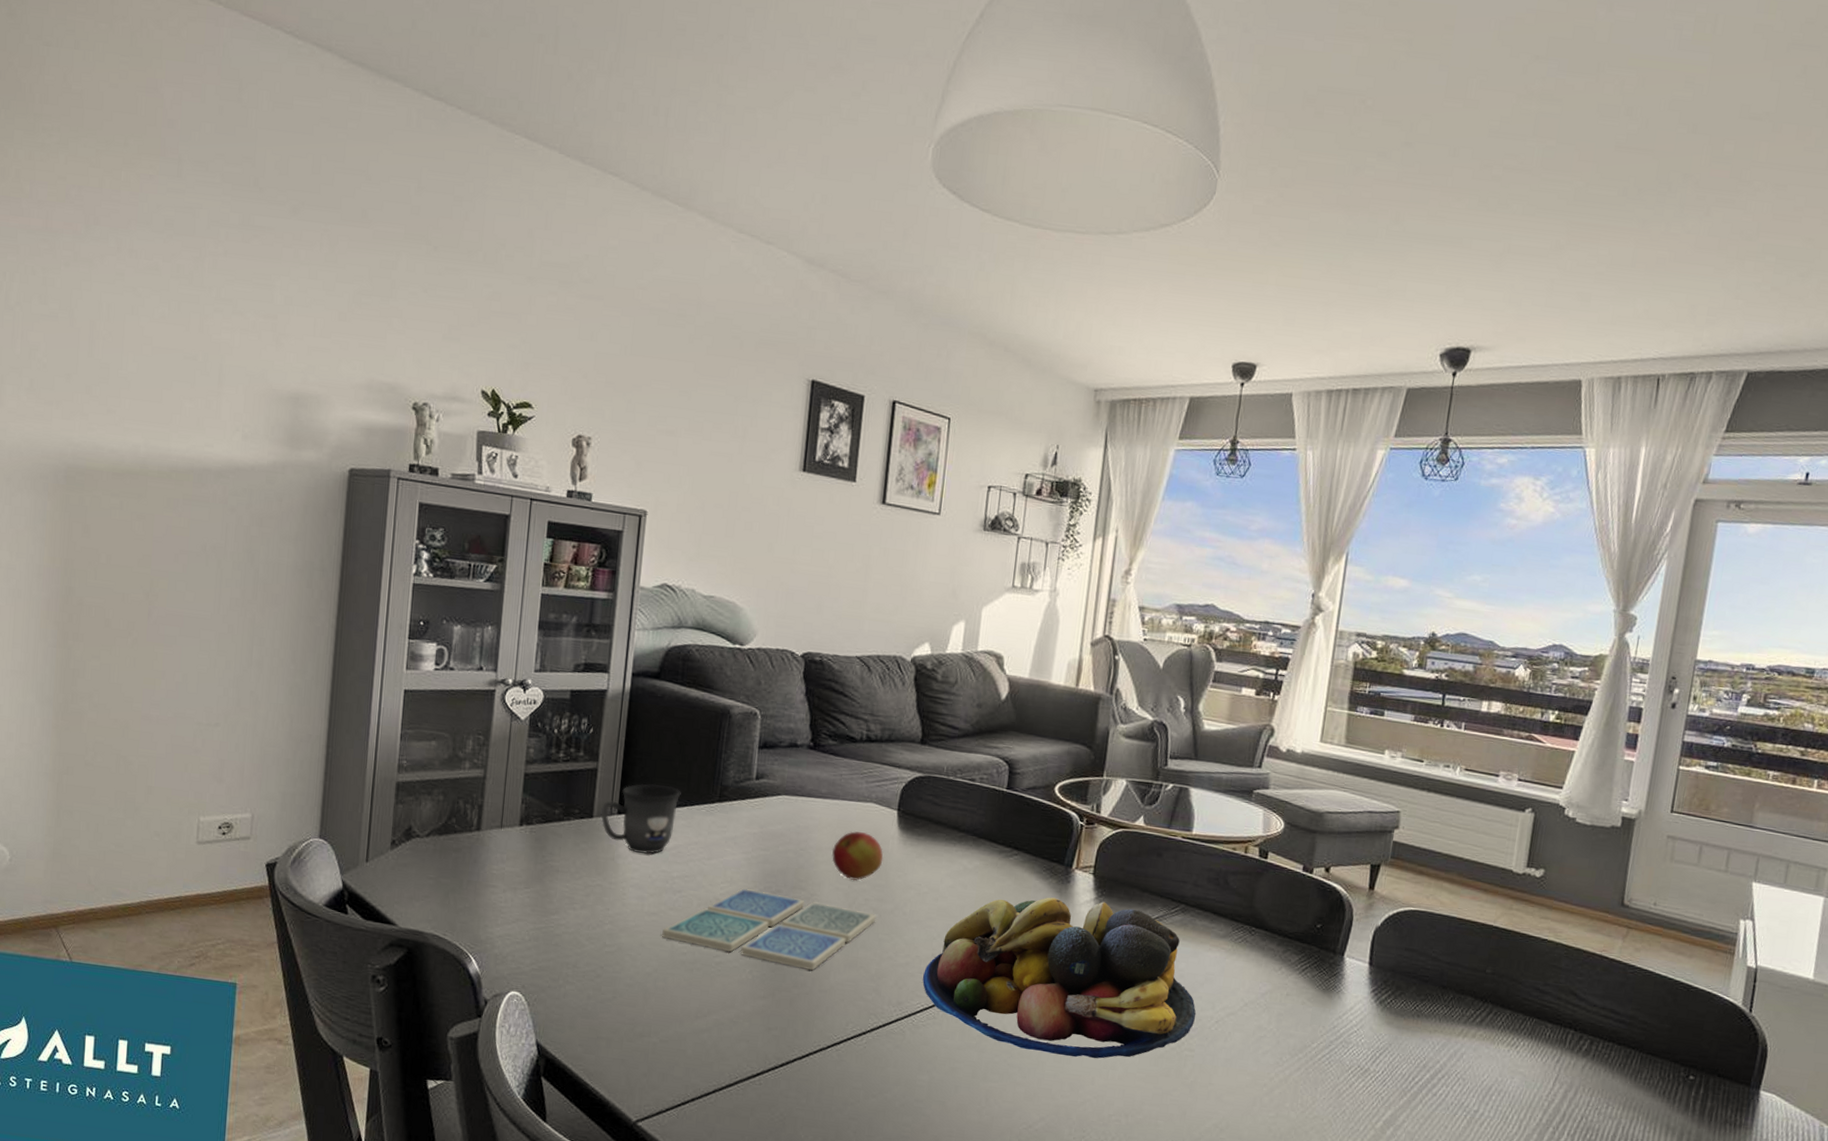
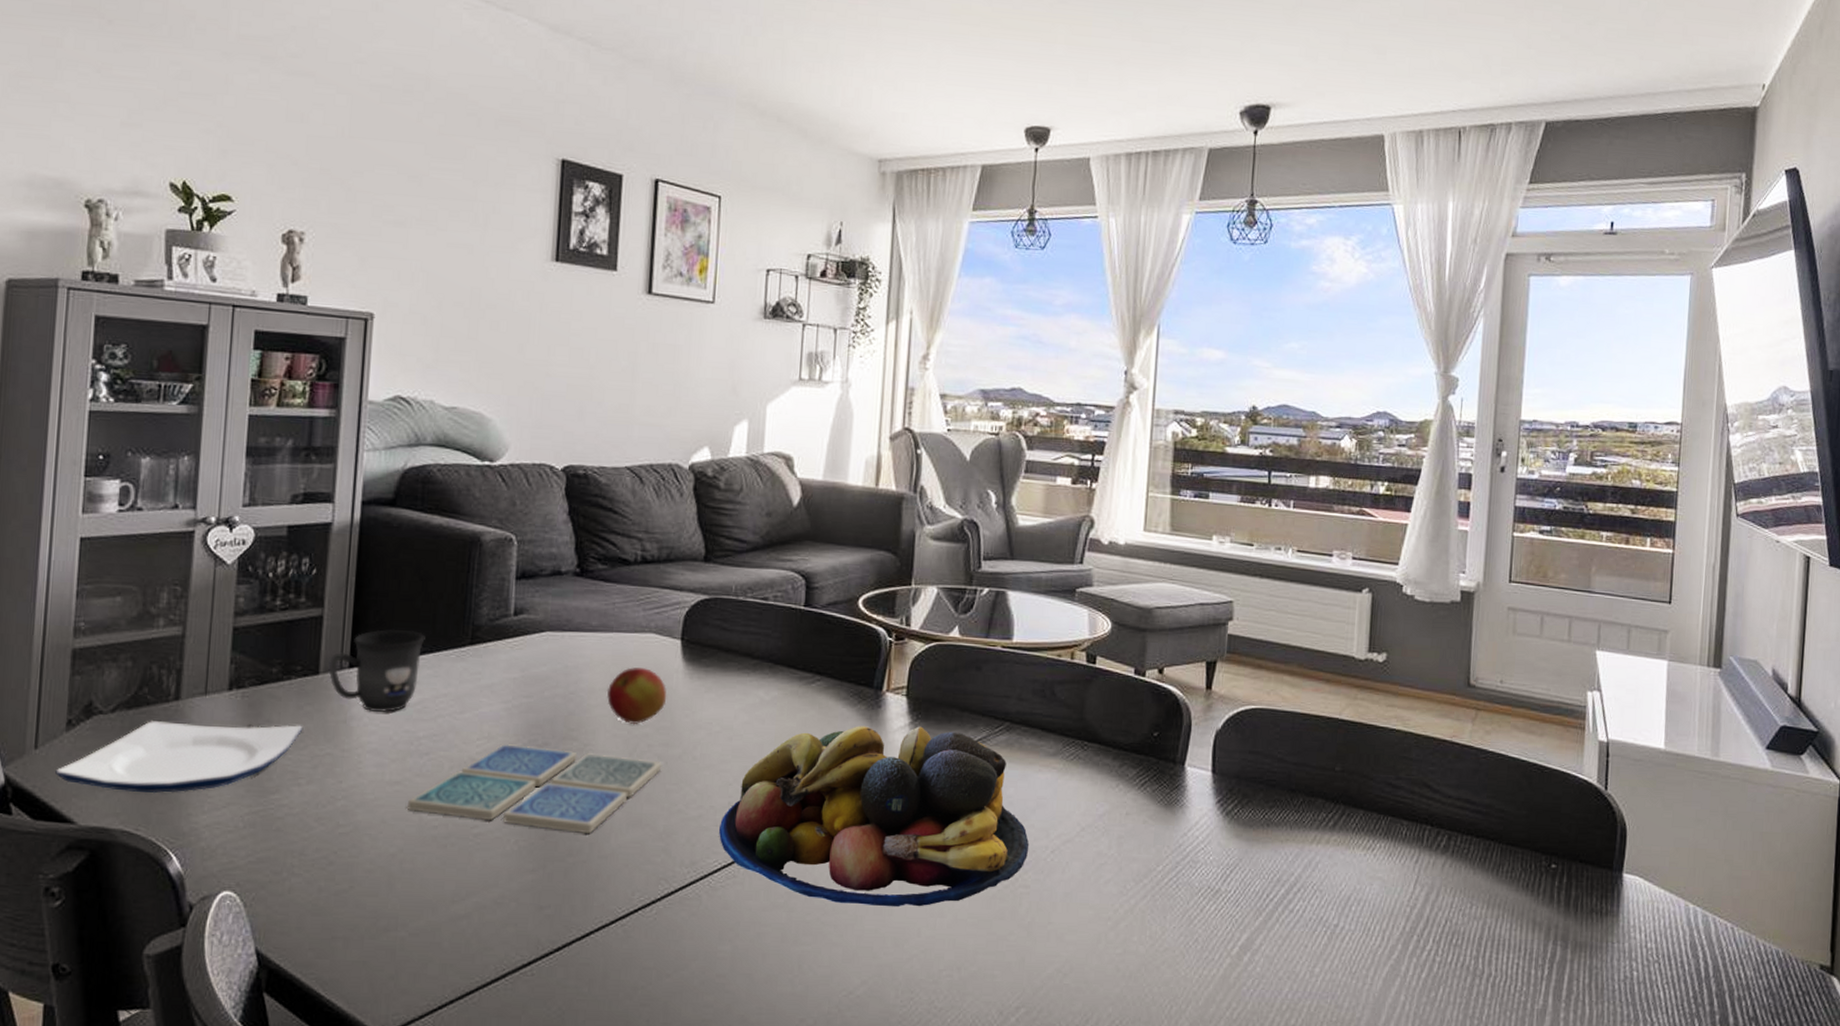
plate: none [382,846,579,907] -> present [55,721,303,794]

